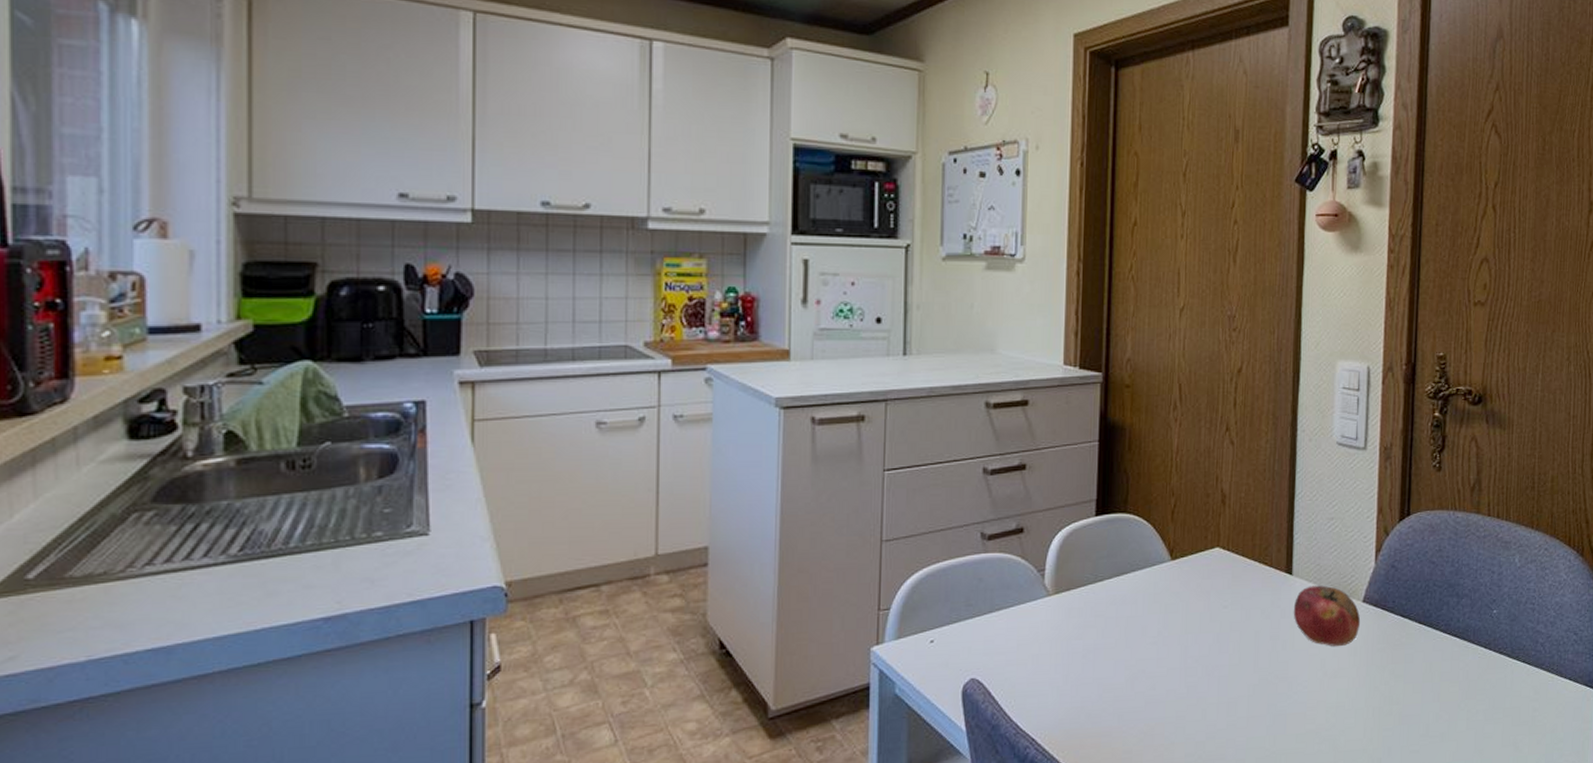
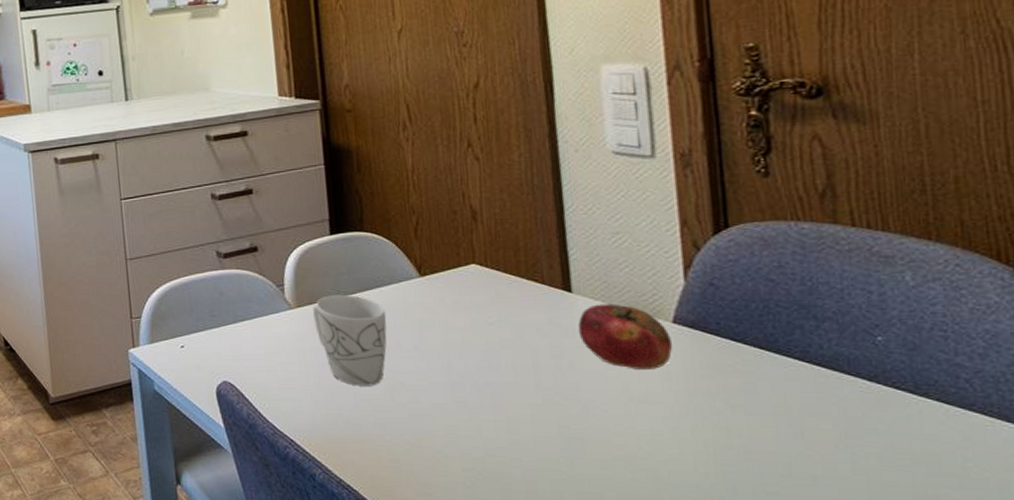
mug: none [1069,580,1137,676] -> present [312,295,387,386]

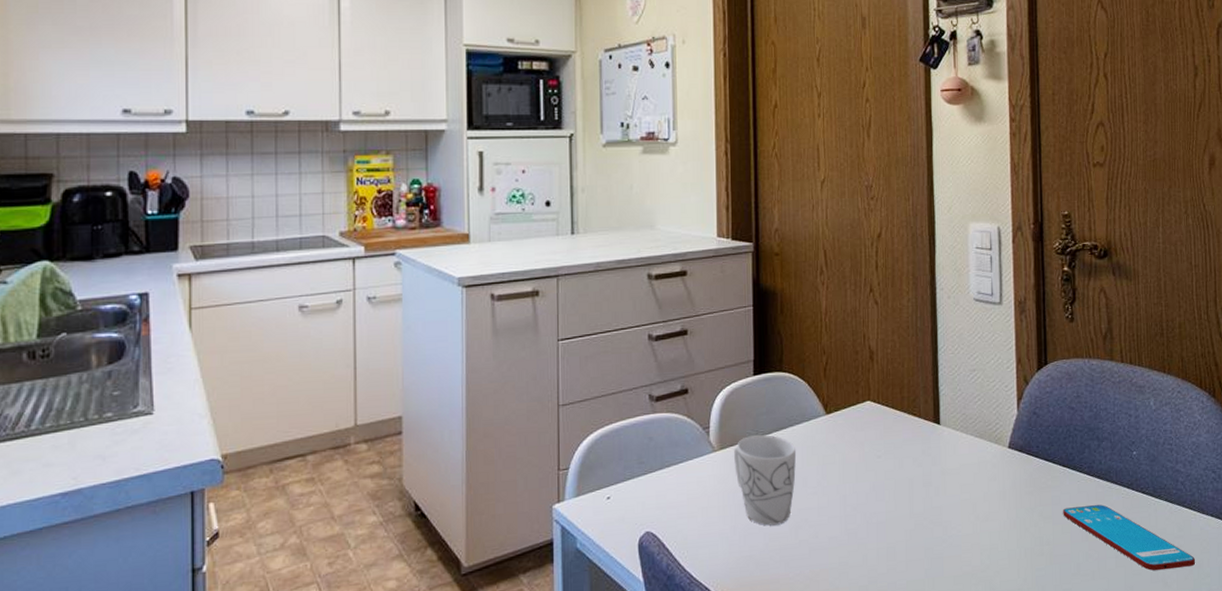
fruit: present [578,304,673,369] -> none [943,433,1008,491]
smartphone: none [762,398,994,486] -> present [1063,504,1195,571]

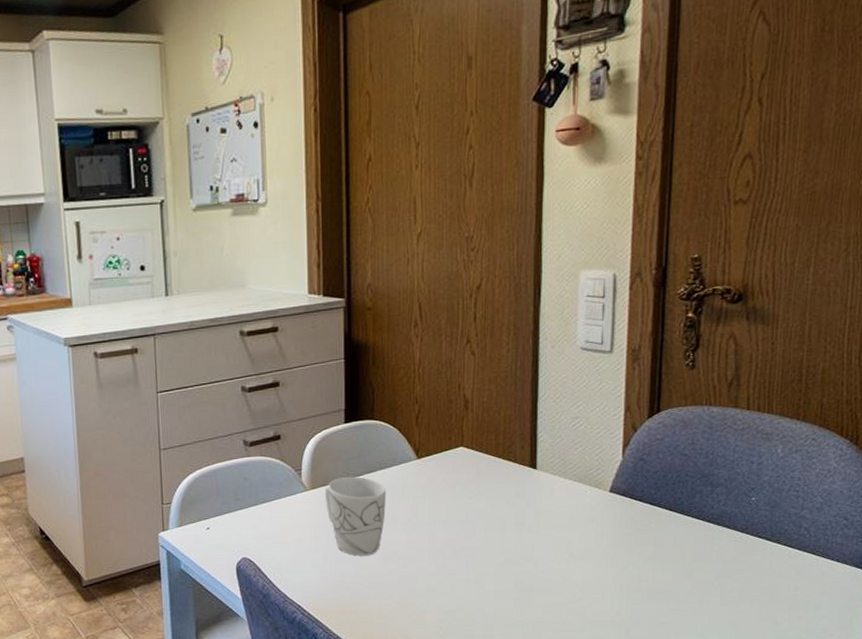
smartphone: present [1063,504,1195,571] -> none [665,547,812,610]

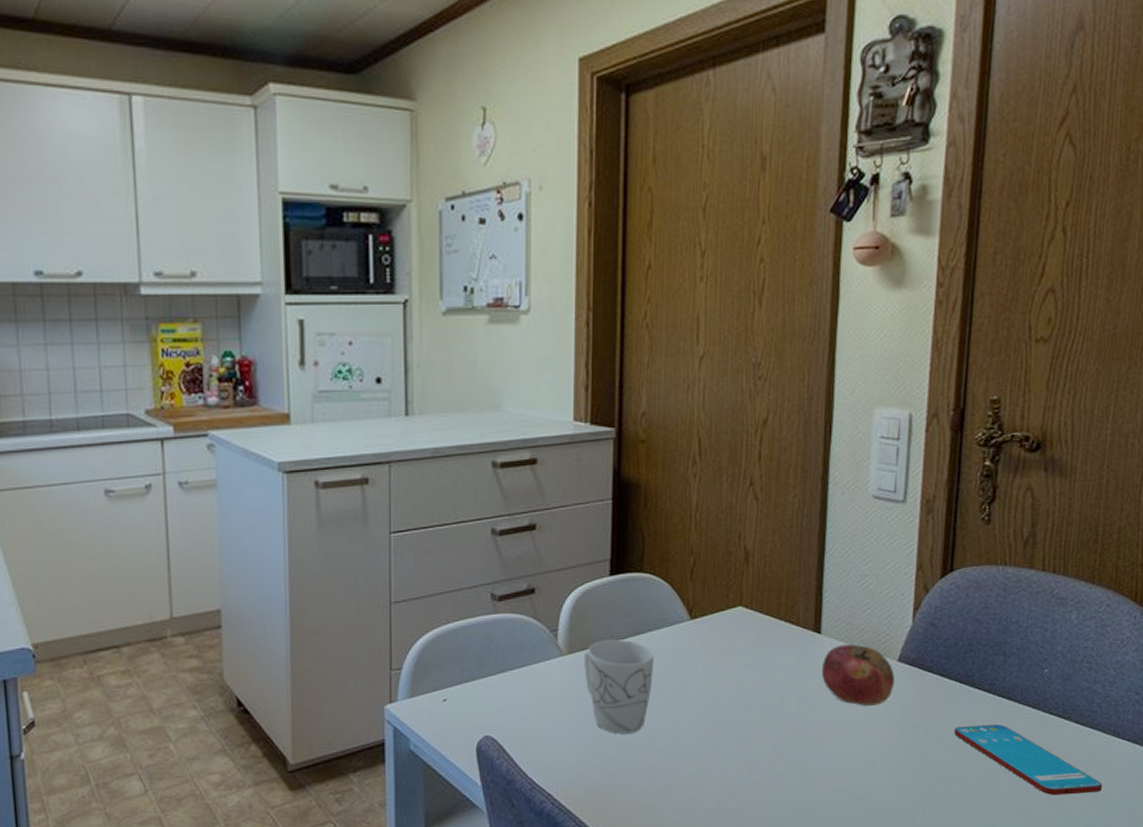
fruit: none [538,478,608,531] -> present [821,644,895,706]
smartphone: none [665,547,812,610] -> present [954,724,1102,796]

